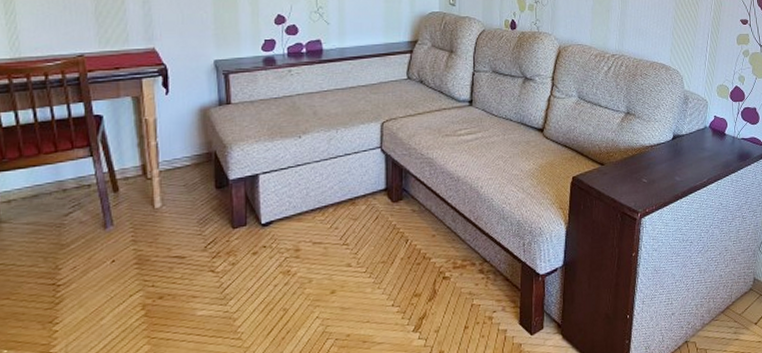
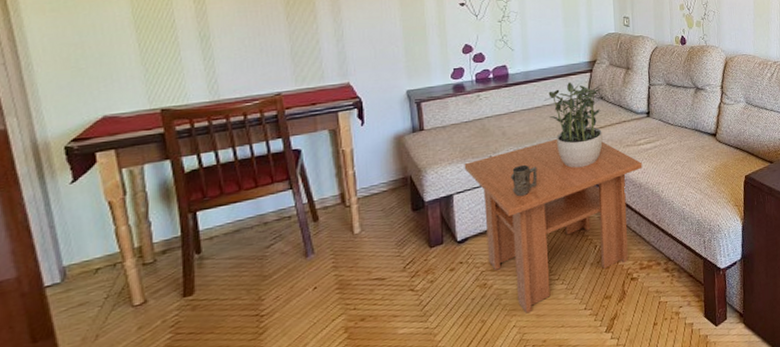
coffee table: none [271,122,461,305] -> present [464,138,642,314]
mug: none [320,148,349,182] -> present [511,164,538,197]
potted plant: none [359,62,422,156] -> present [544,82,603,168]

